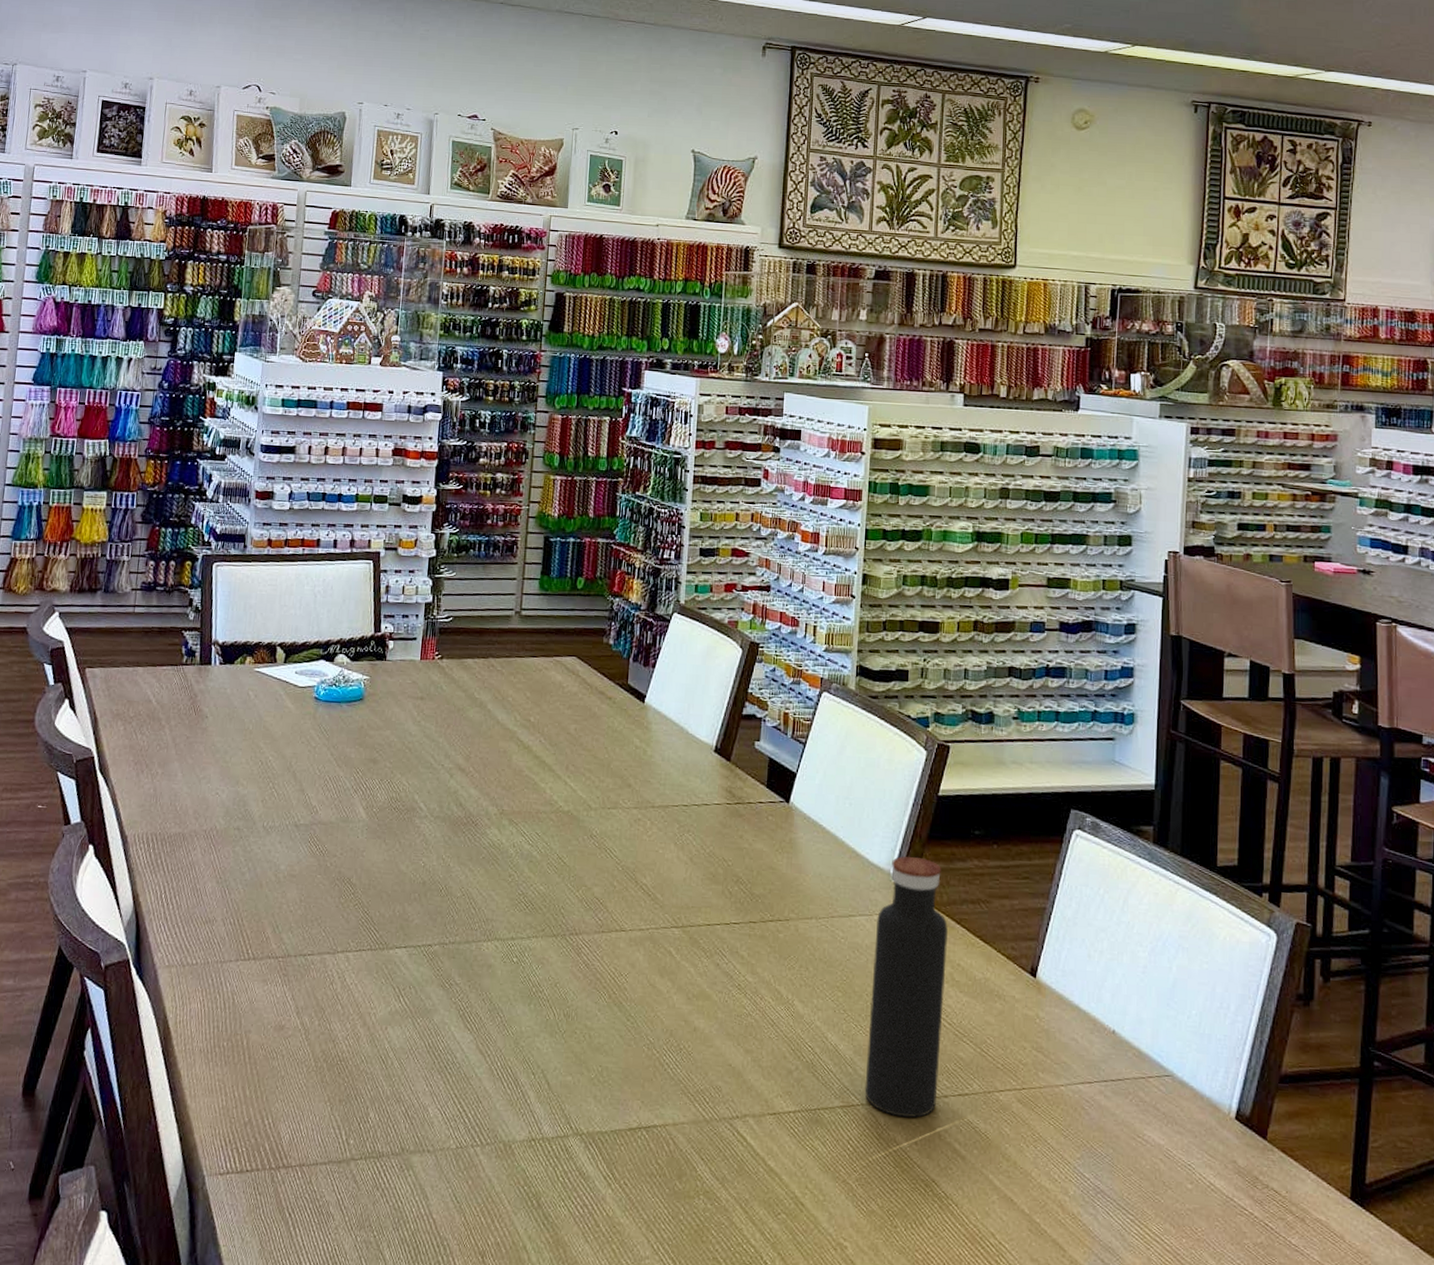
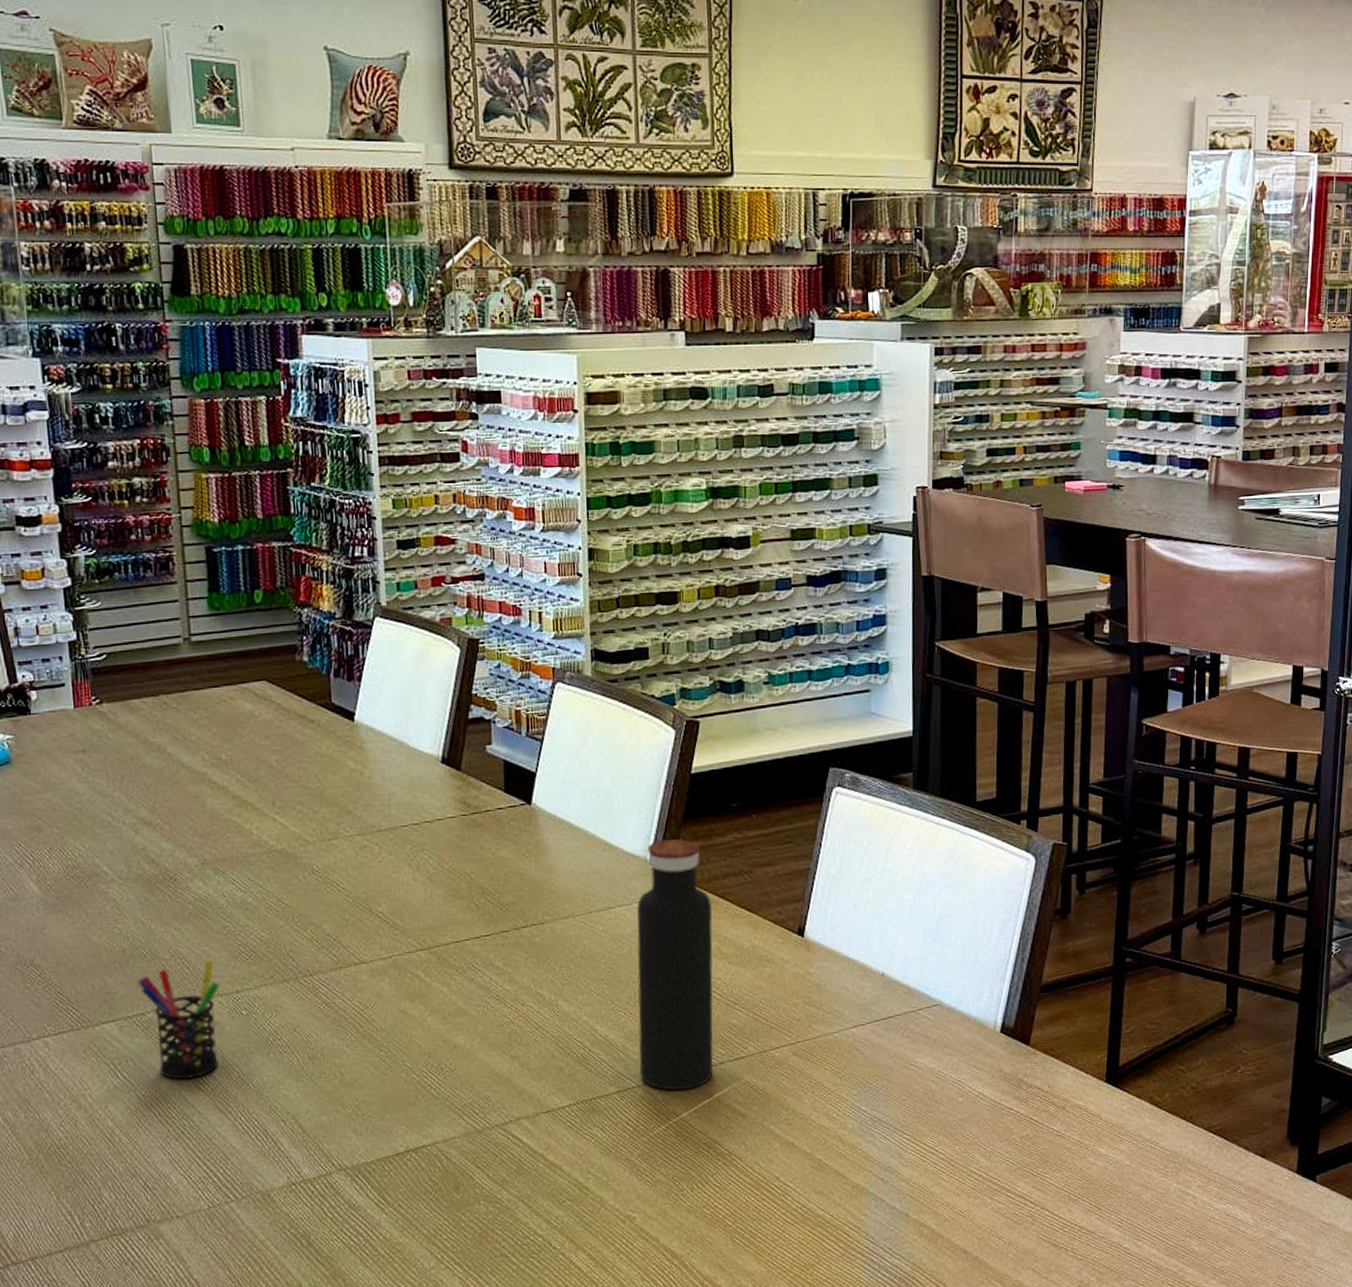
pen holder: none [431,904,498,1016] -> present [138,960,220,1080]

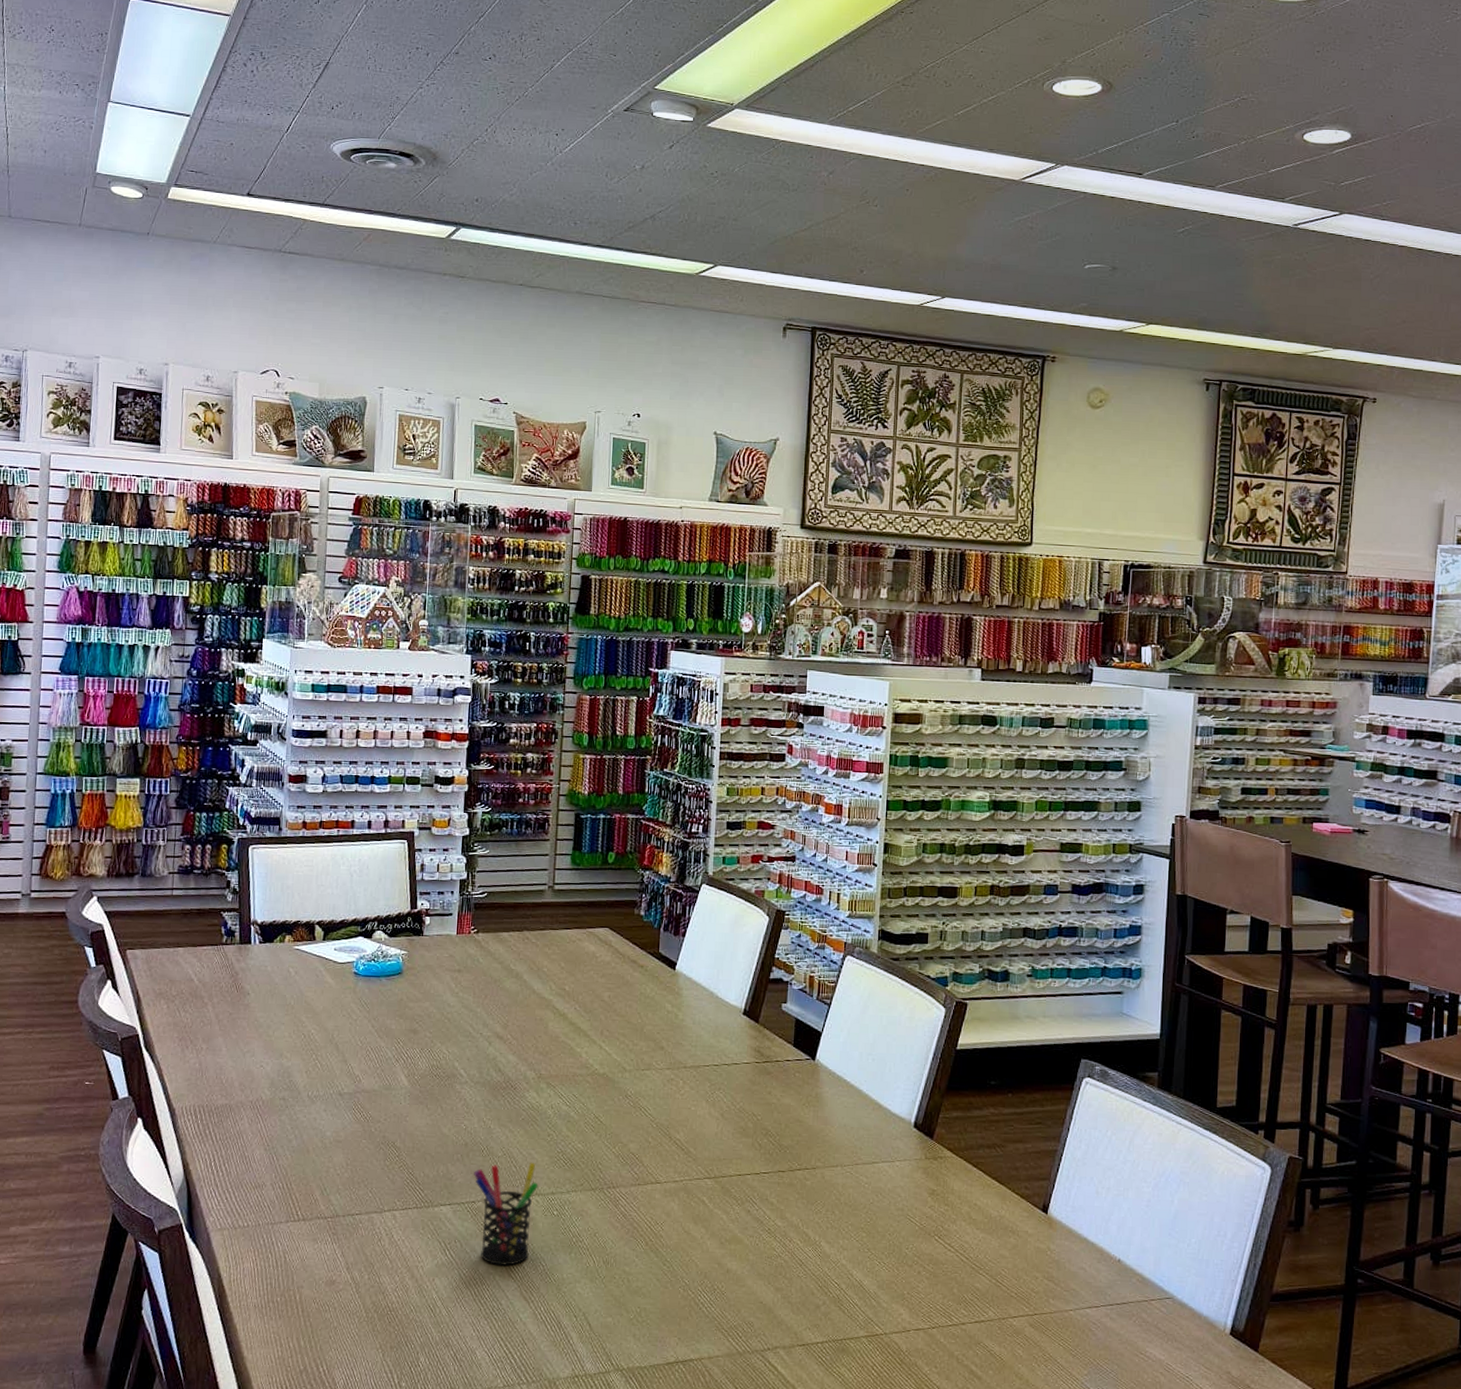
water bottle: present [637,838,714,1091] -> none [887,1106,965,1345]

